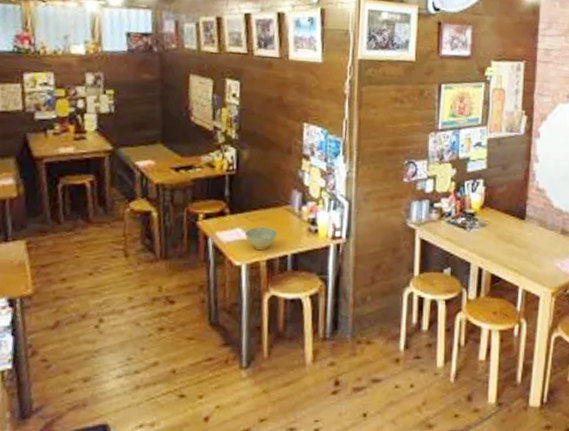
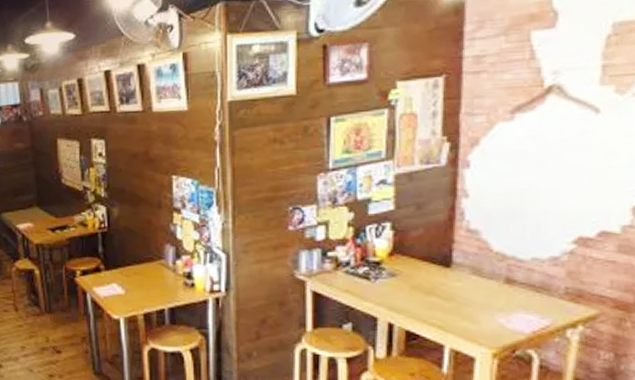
bowl: present [244,226,277,251] -> none [120,281,152,305]

